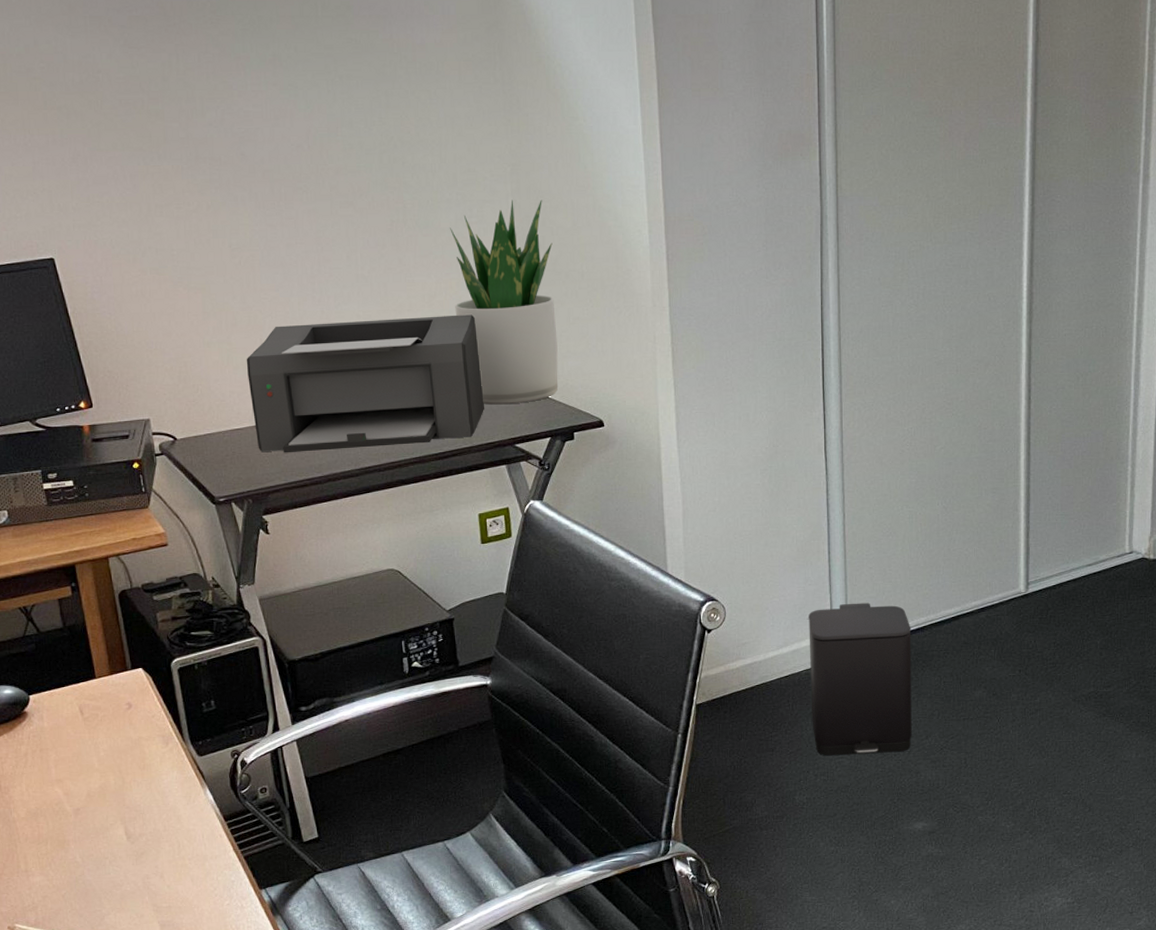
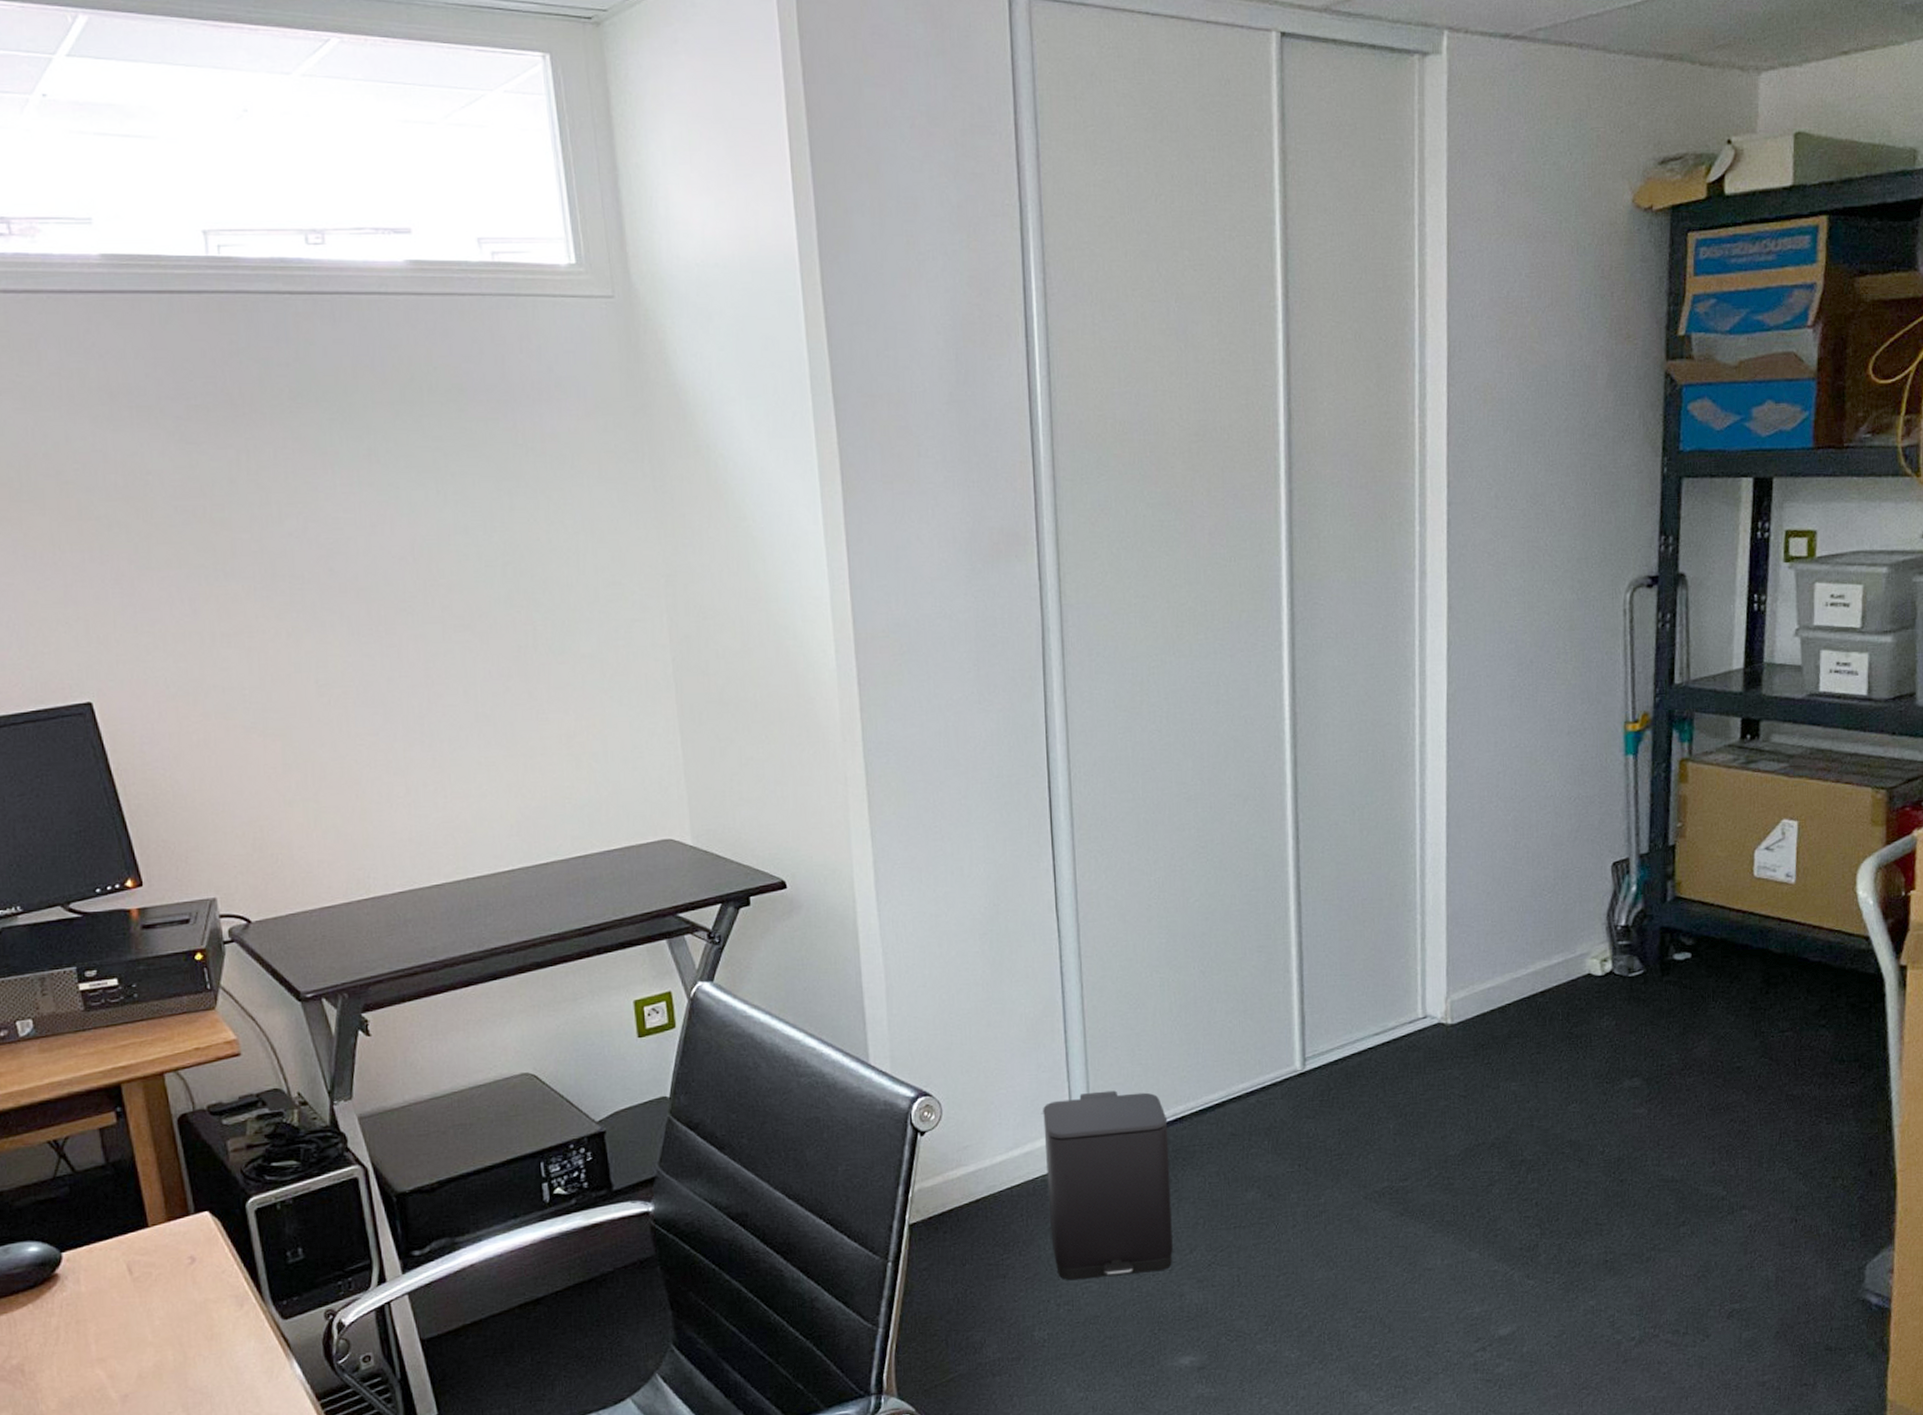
printer: present [246,314,484,453] -> none [338,757,638,935]
planter: present [450,199,559,405] -> none [591,616,730,867]

